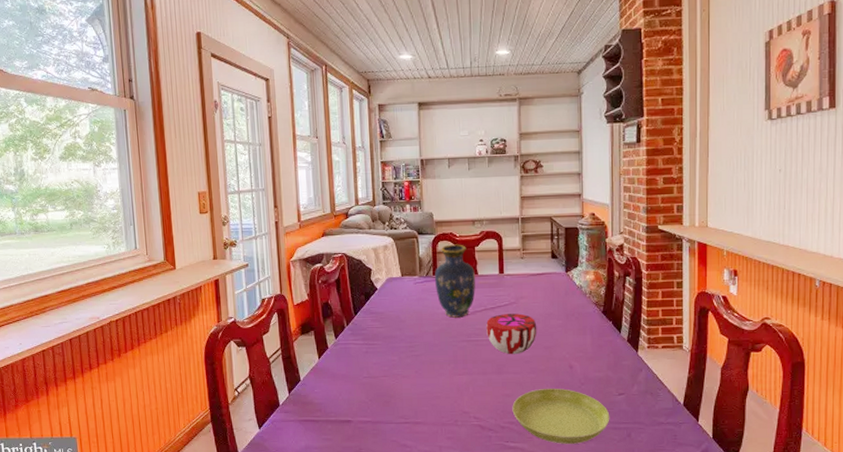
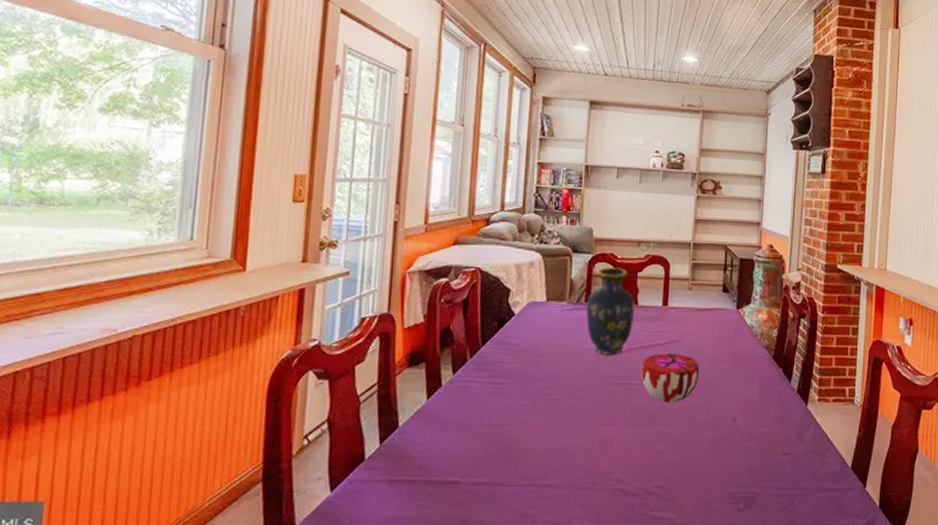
saucer: present [512,389,610,444] -> none [662,446,772,514]

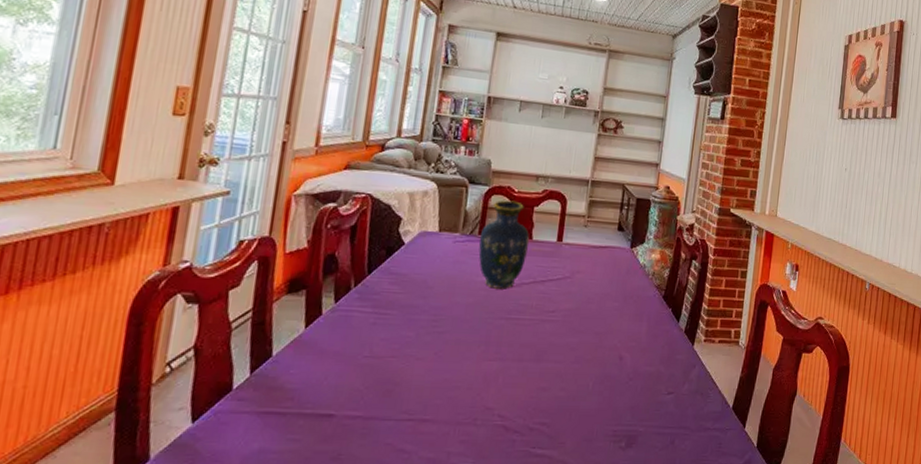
decorative bowl: present [641,353,700,403] -> none [531,289,590,340]

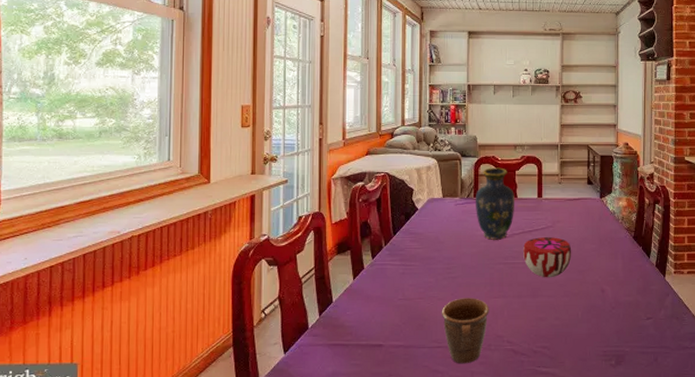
mug: none [417,358,481,442] -> present [441,298,489,364]
decorative bowl: none [531,289,590,340] -> present [523,237,572,278]

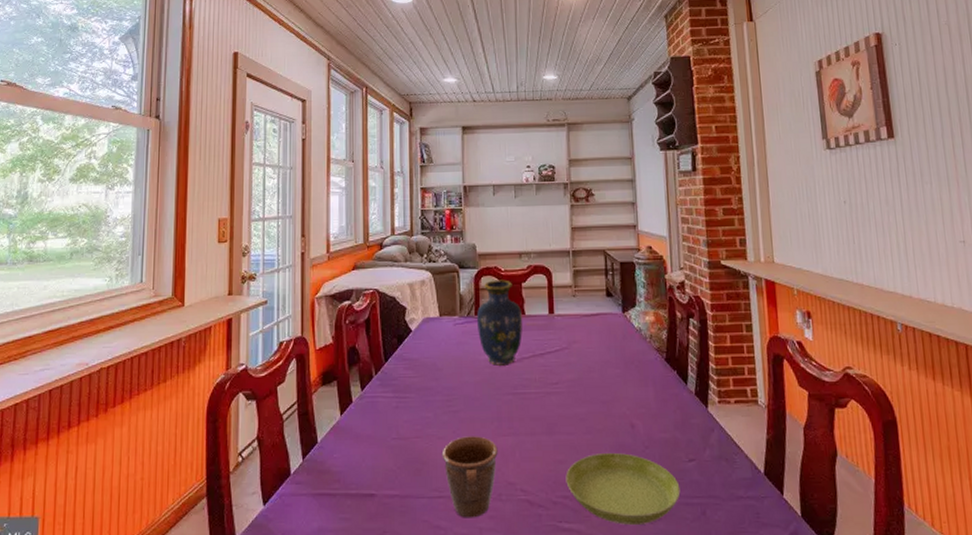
decorative bowl: present [523,237,572,278] -> none [535,361,593,411]
saucer: none [545,312,638,369] -> present [565,453,681,525]

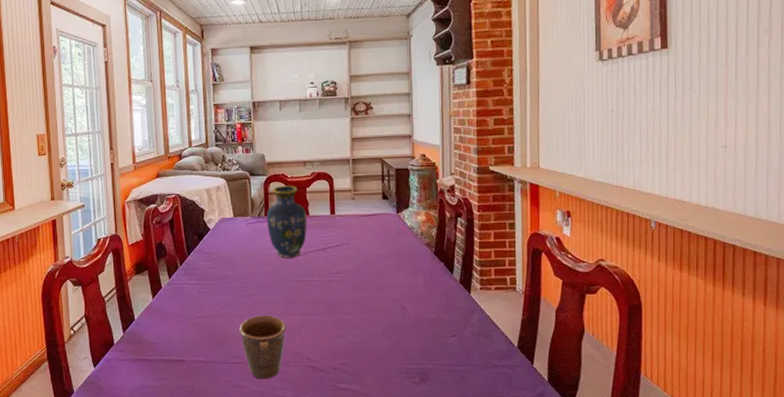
saucer: present [565,453,681,525] -> none [344,330,443,386]

